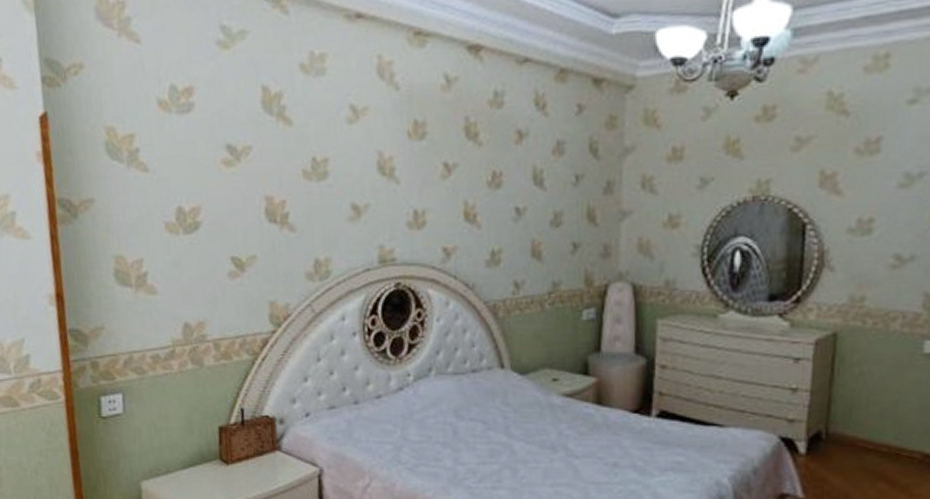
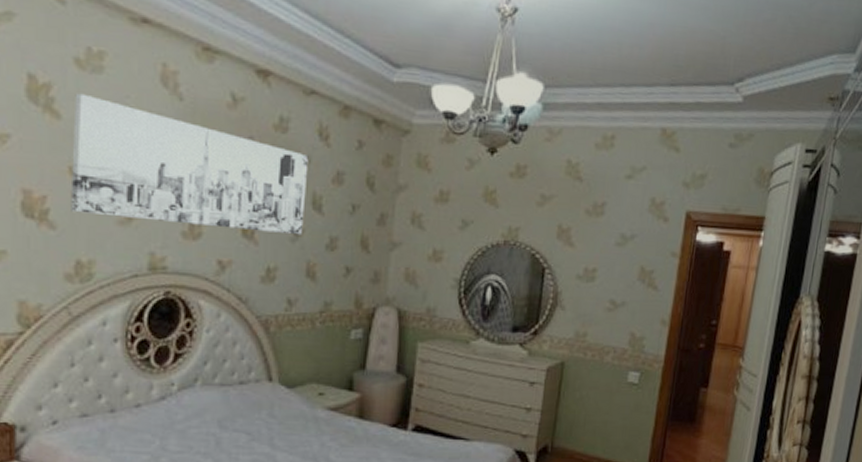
wall art: none [302,97,527,214] -> present [70,93,309,235]

